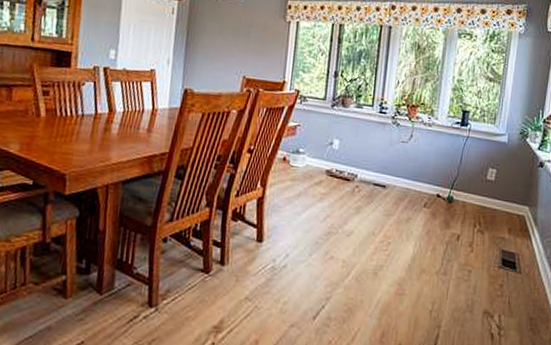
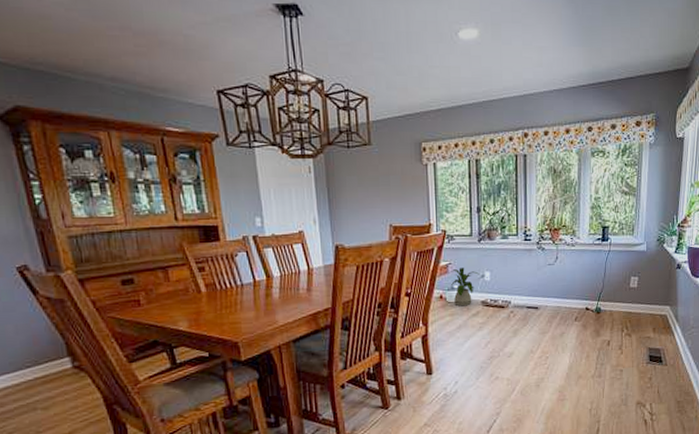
house plant: none [296,131,329,173] -> present [448,268,480,307]

